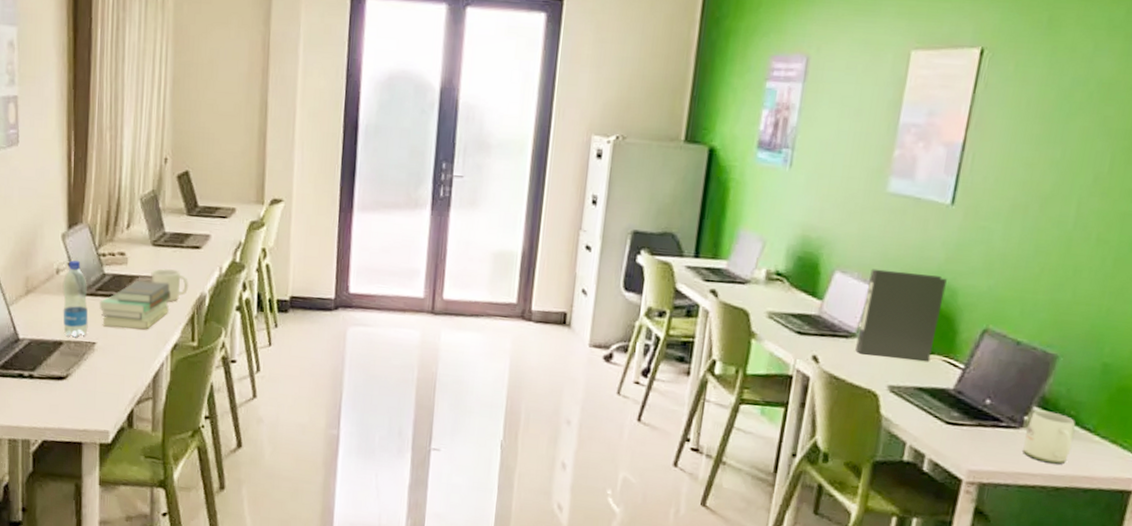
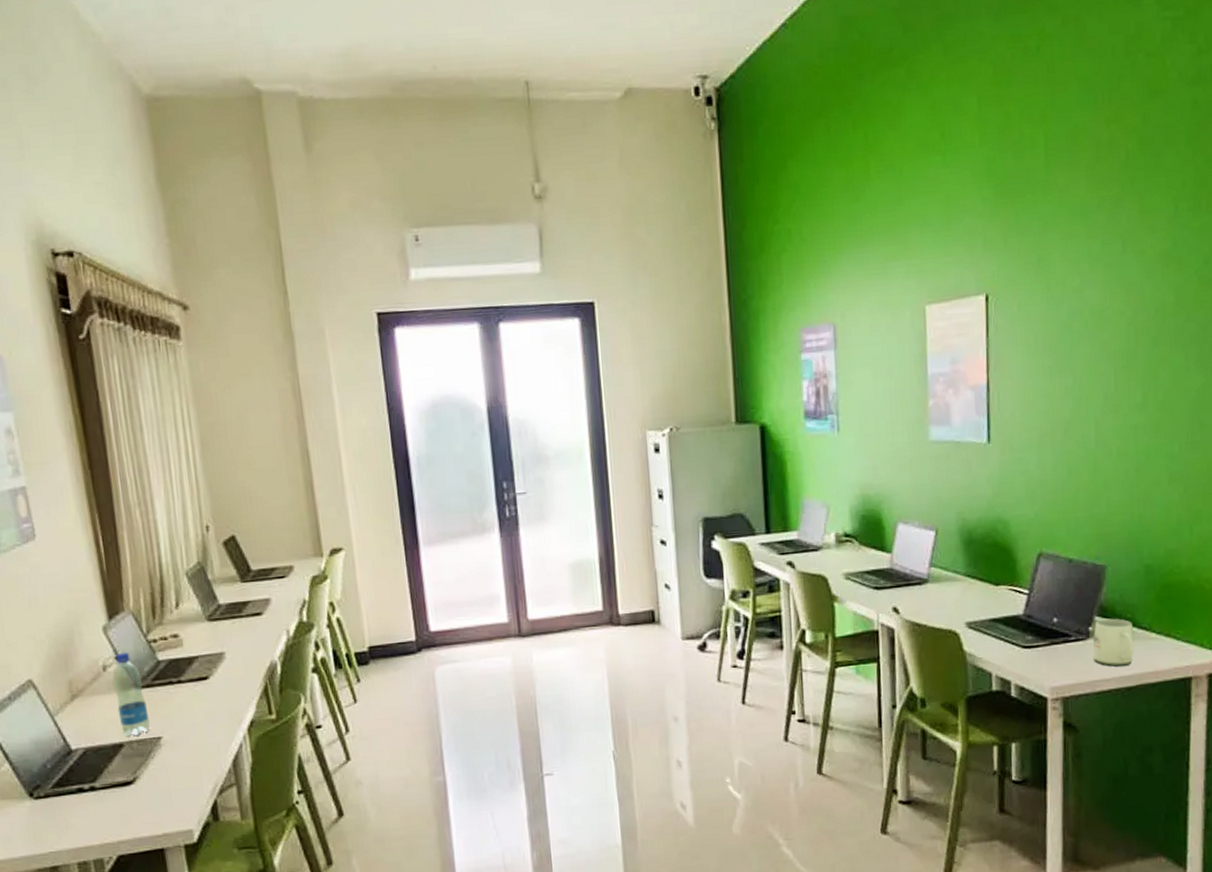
books: present [99,280,171,329] -> none [158,657,239,718]
mug: present [151,269,189,303] -> none [211,642,256,679]
binder: present [855,268,947,362] -> none [929,511,998,598]

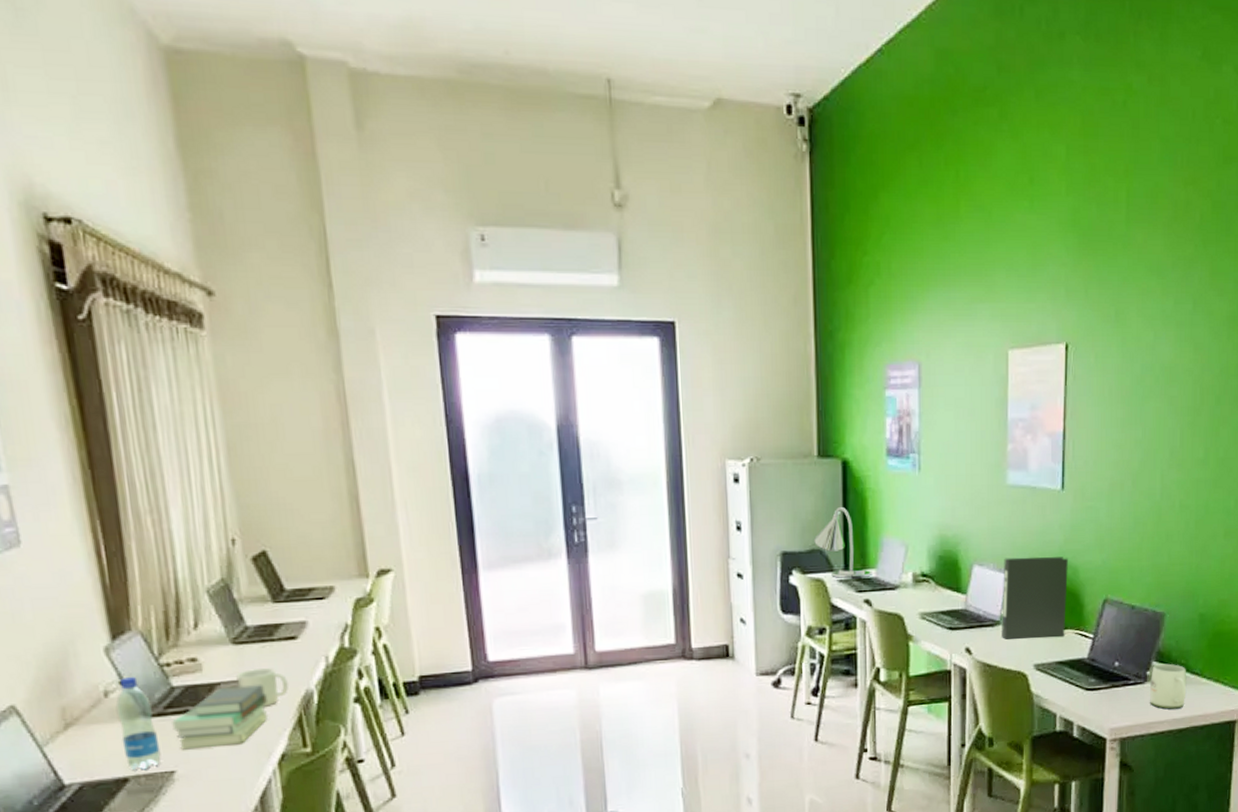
books: none [158,657,239,718] -> present [172,685,269,750]
mug: none [211,642,256,679] -> present [236,668,289,708]
table lamp: none [735,470,793,542] -> present [814,506,871,579]
binder: none [929,511,998,598] -> present [1002,557,1068,639]

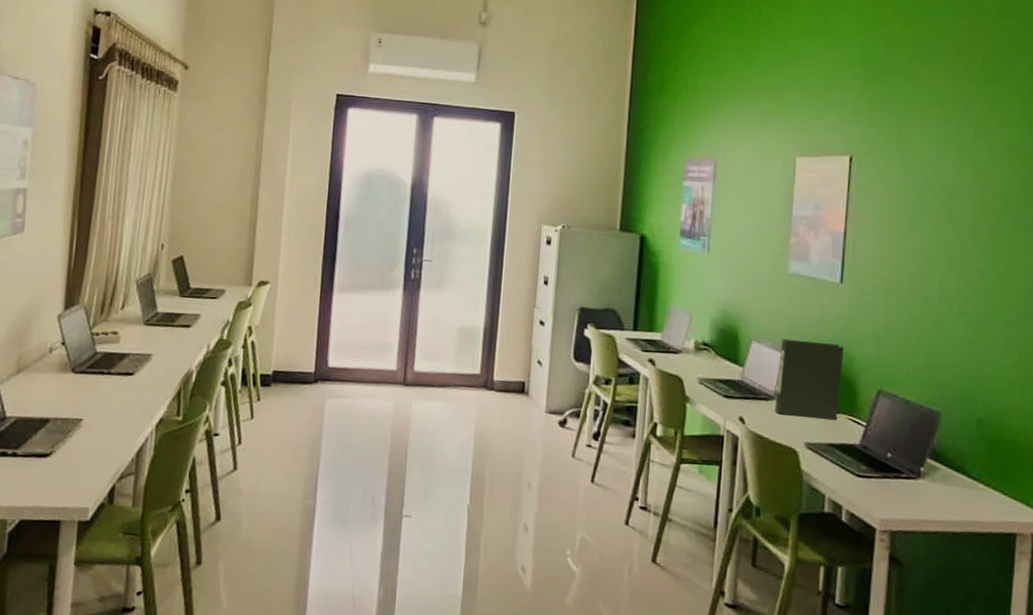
bottle: present [115,677,161,770] -> none [51,340,79,415]
books: present [172,685,269,750] -> none [89,357,160,405]
mug: present [236,668,289,708] -> none [141,346,178,379]
table lamp: present [814,506,871,579] -> none [609,274,657,340]
mug: present [1150,663,1187,710] -> none [923,461,963,511]

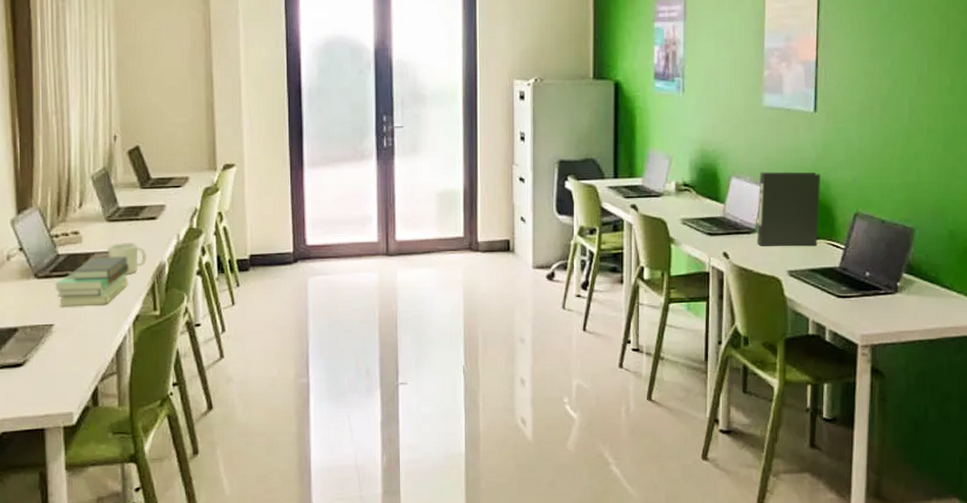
books: none [89,357,160,405] -> present [55,256,129,307]
mug: none [141,346,178,379] -> present [107,243,147,276]

